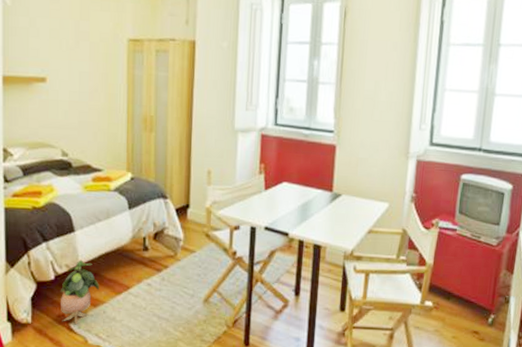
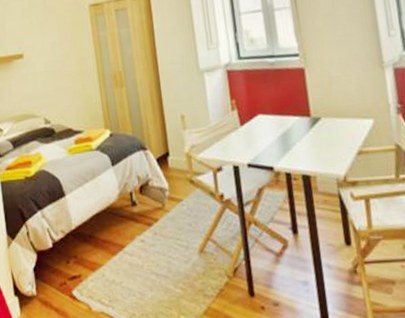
potted plant: present [60,260,99,324] -> none [59,223,95,291]

